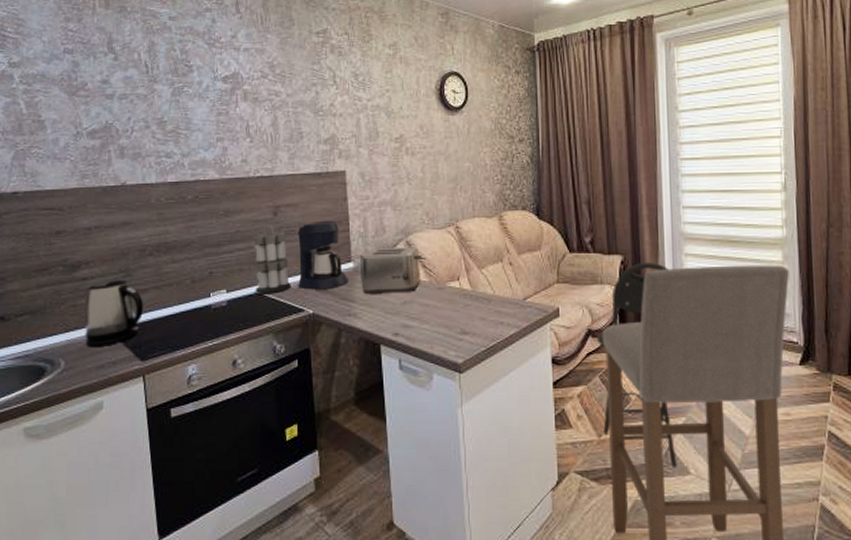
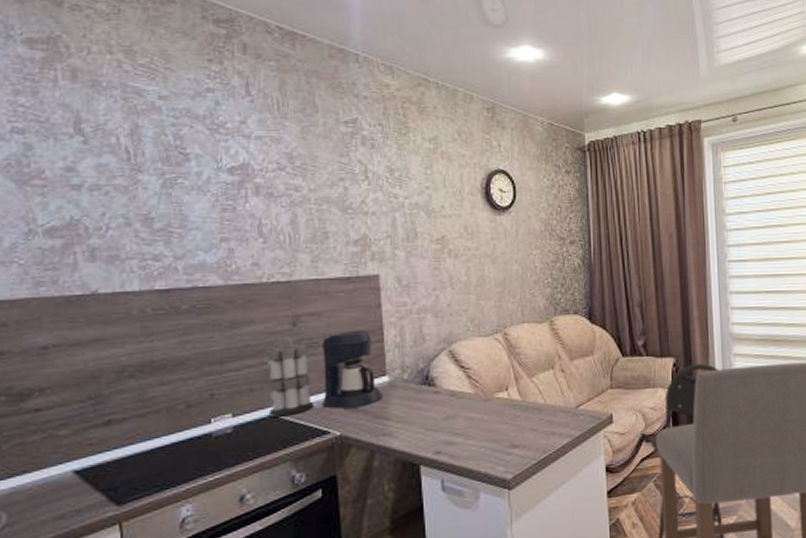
kettle: present [84,280,144,348] -> none [36,409,122,495]
toaster: present [359,247,423,295] -> none [395,356,468,411]

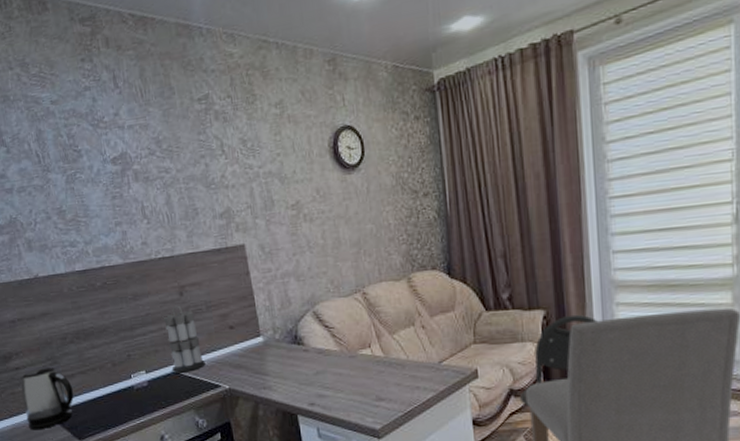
kettle: none [36,409,122,495] -> present [20,367,74,430]
coffee maker: present [321,329,384,409] -> none [204,296,261,366]

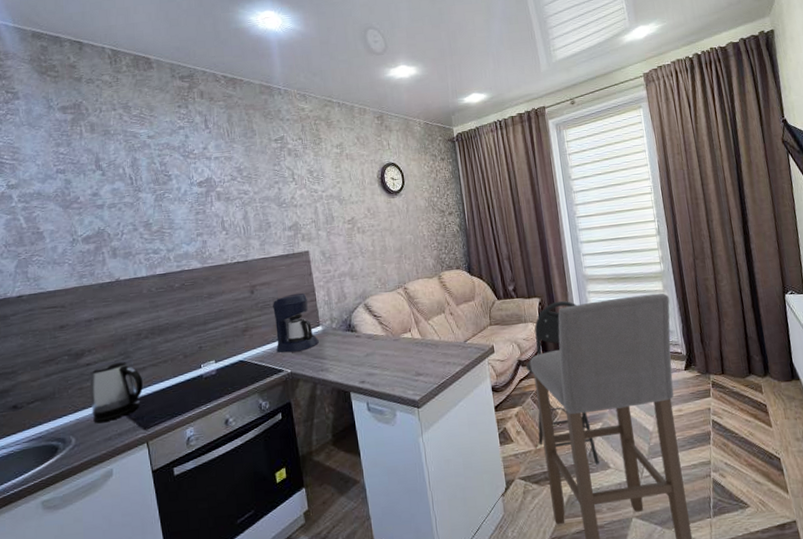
spice rack: present [162,305,206,373] -> none [234,302,271,362]
coffee maker: none [204,296,261,366] -> present [272,292,320,353]

